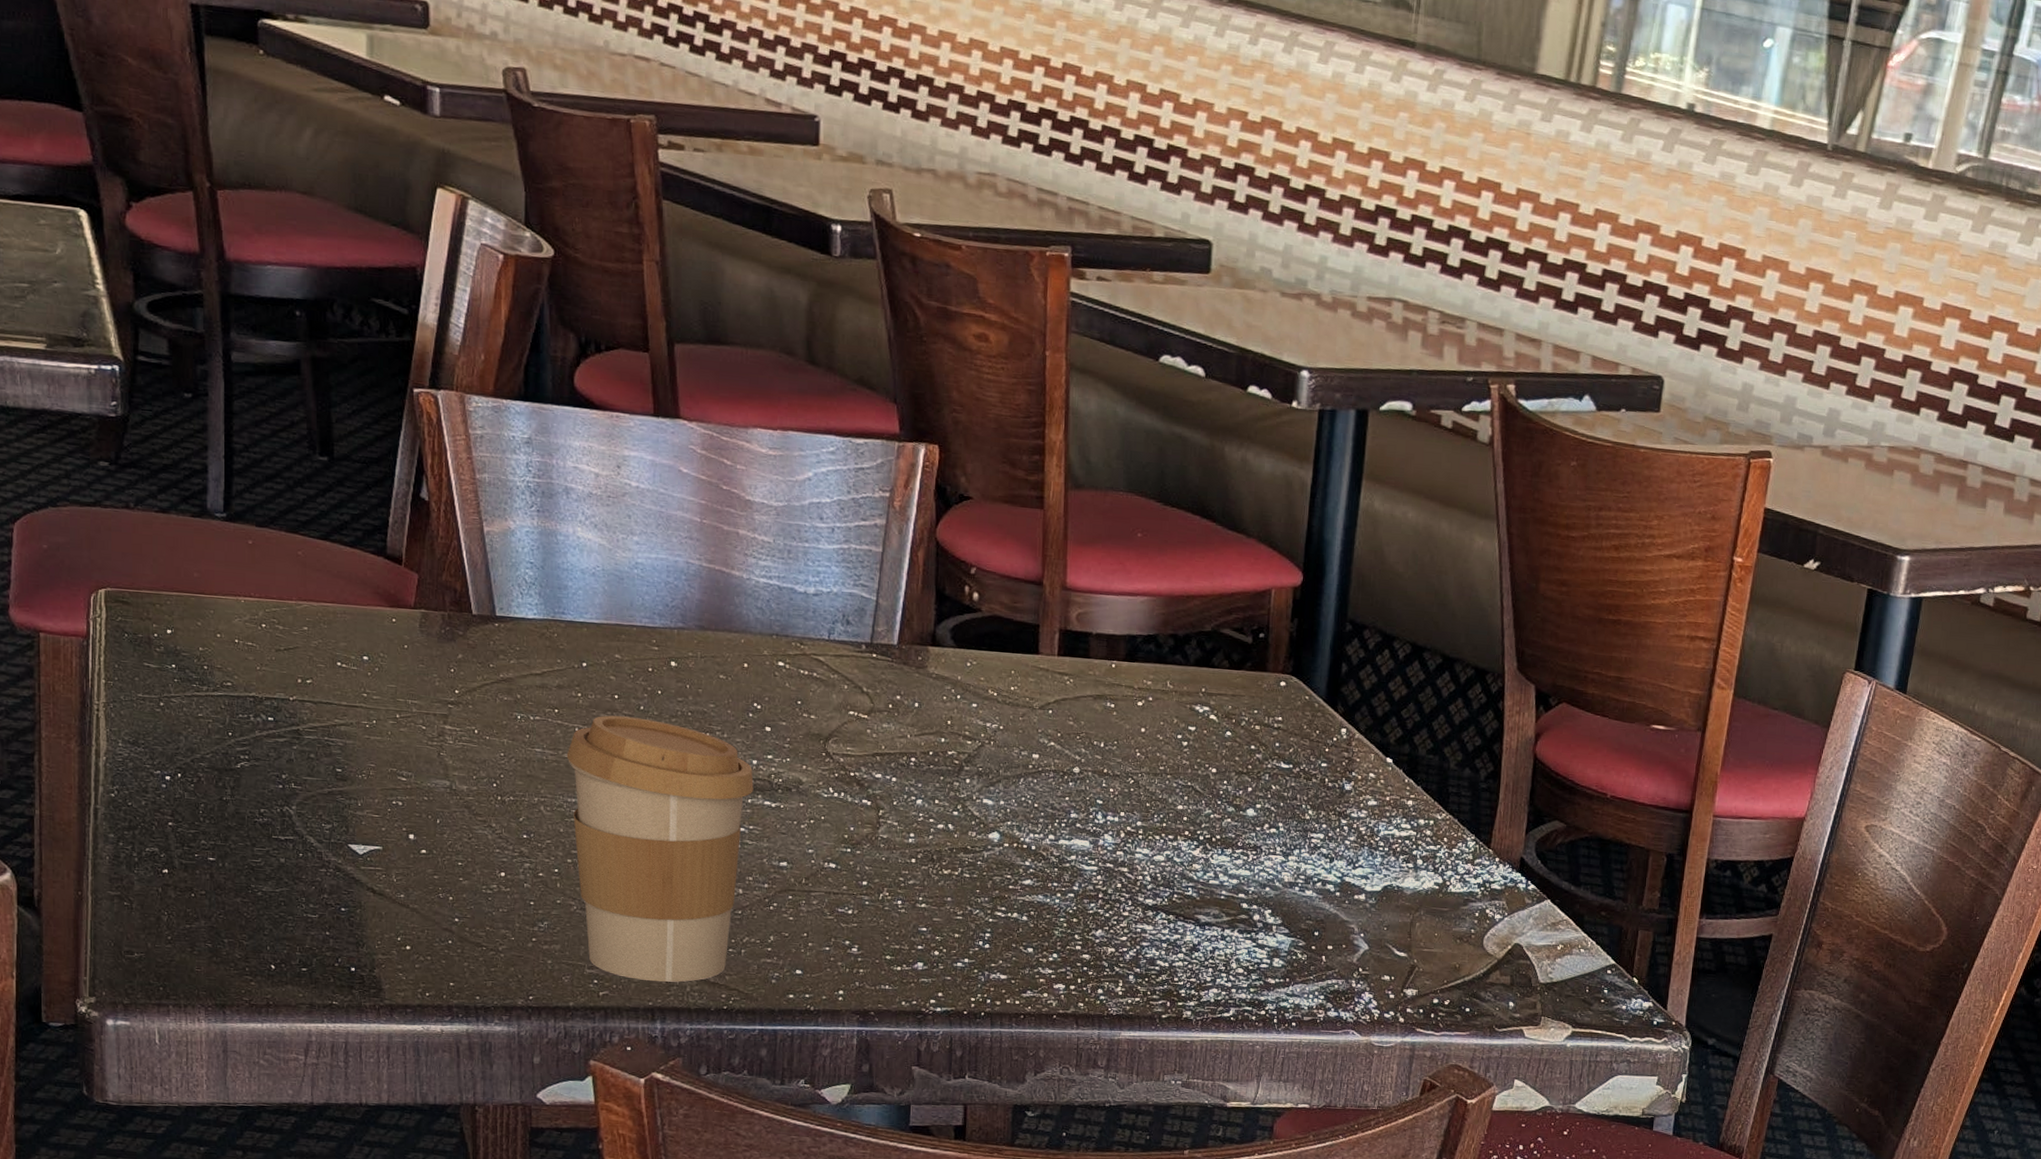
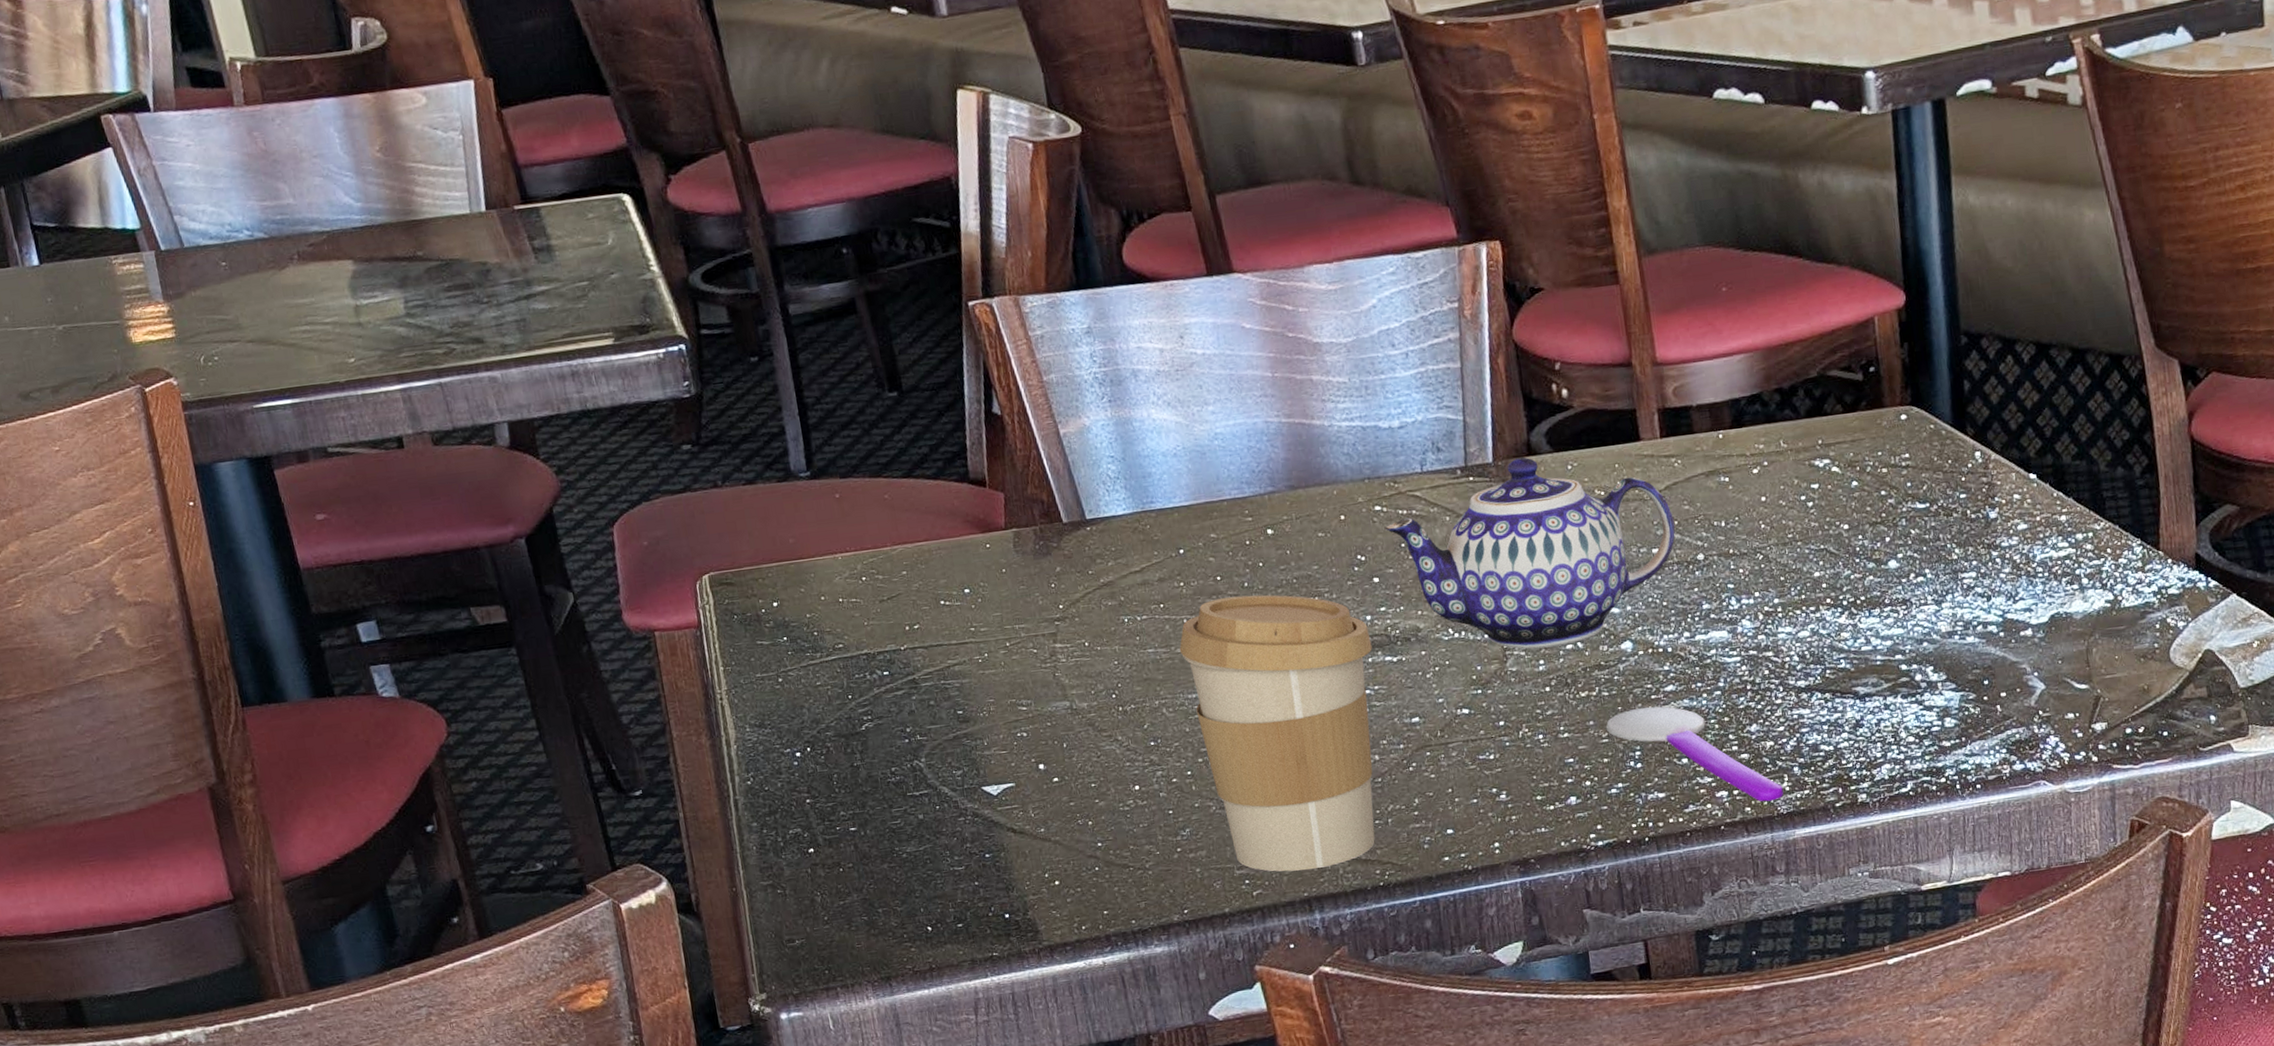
teapot: none [785,645,1058,824] -> present [1385,457,1676,650]
spoon: none [961,894,1116,1002] -> present [1606,706,1784,802]

